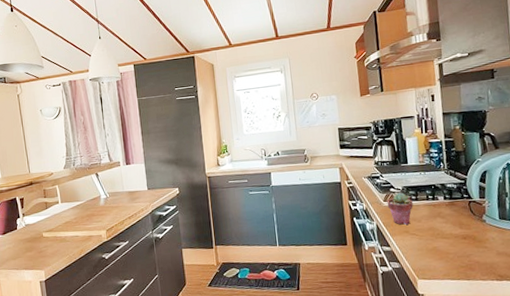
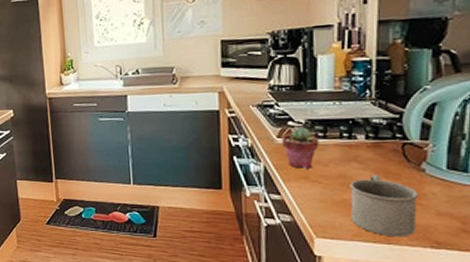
mug: none [437,226,485,274] -> present [350,174,419,237]

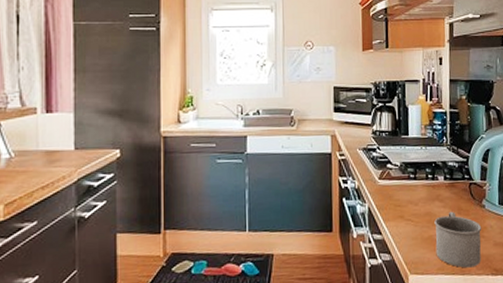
potted succulent: present [281,127,319,169] -> none [382,169,411,208]

